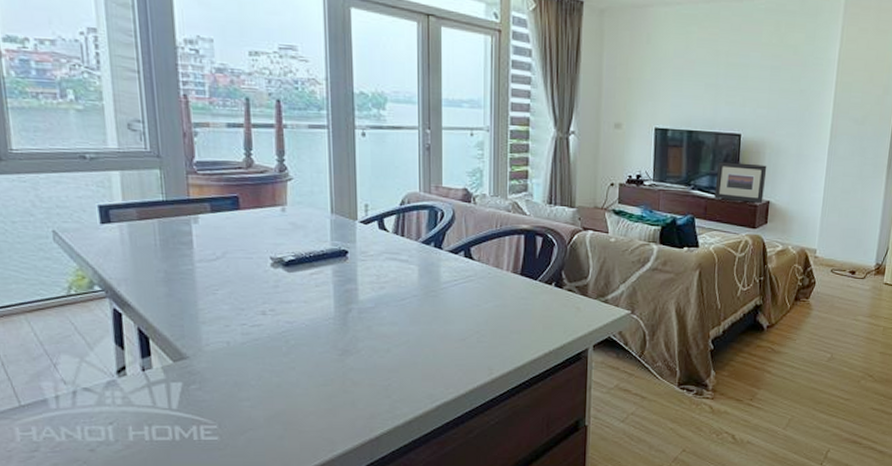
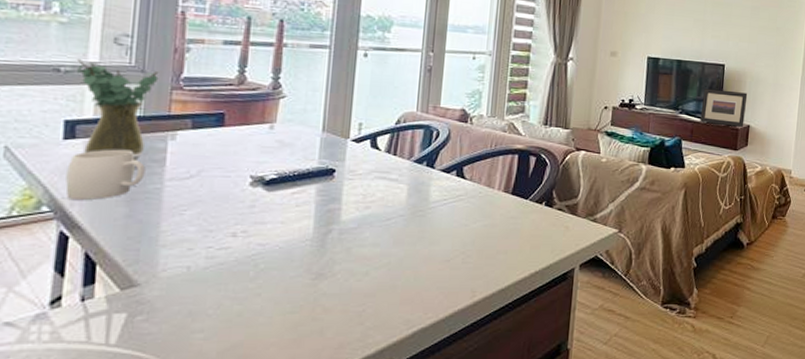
vase: none [98,146,174,244] -> present [76,59,159,162]
mug: none [109,232,177,281] -> present [65,149,146,201]

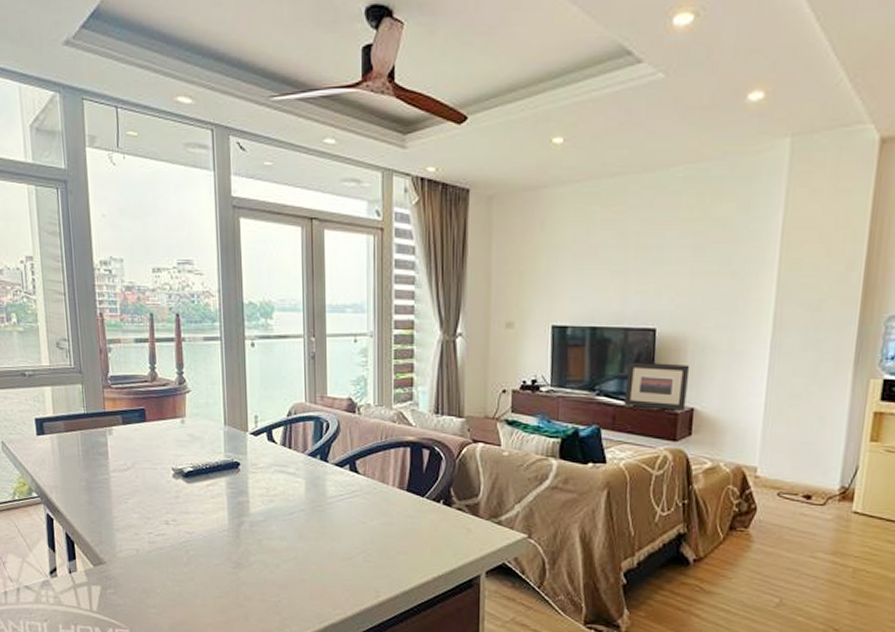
mug: present [65,149,146,201] -> none [43,443,96,488]
vase: present [76,59,159,162] -> none [34,364,93,455]

